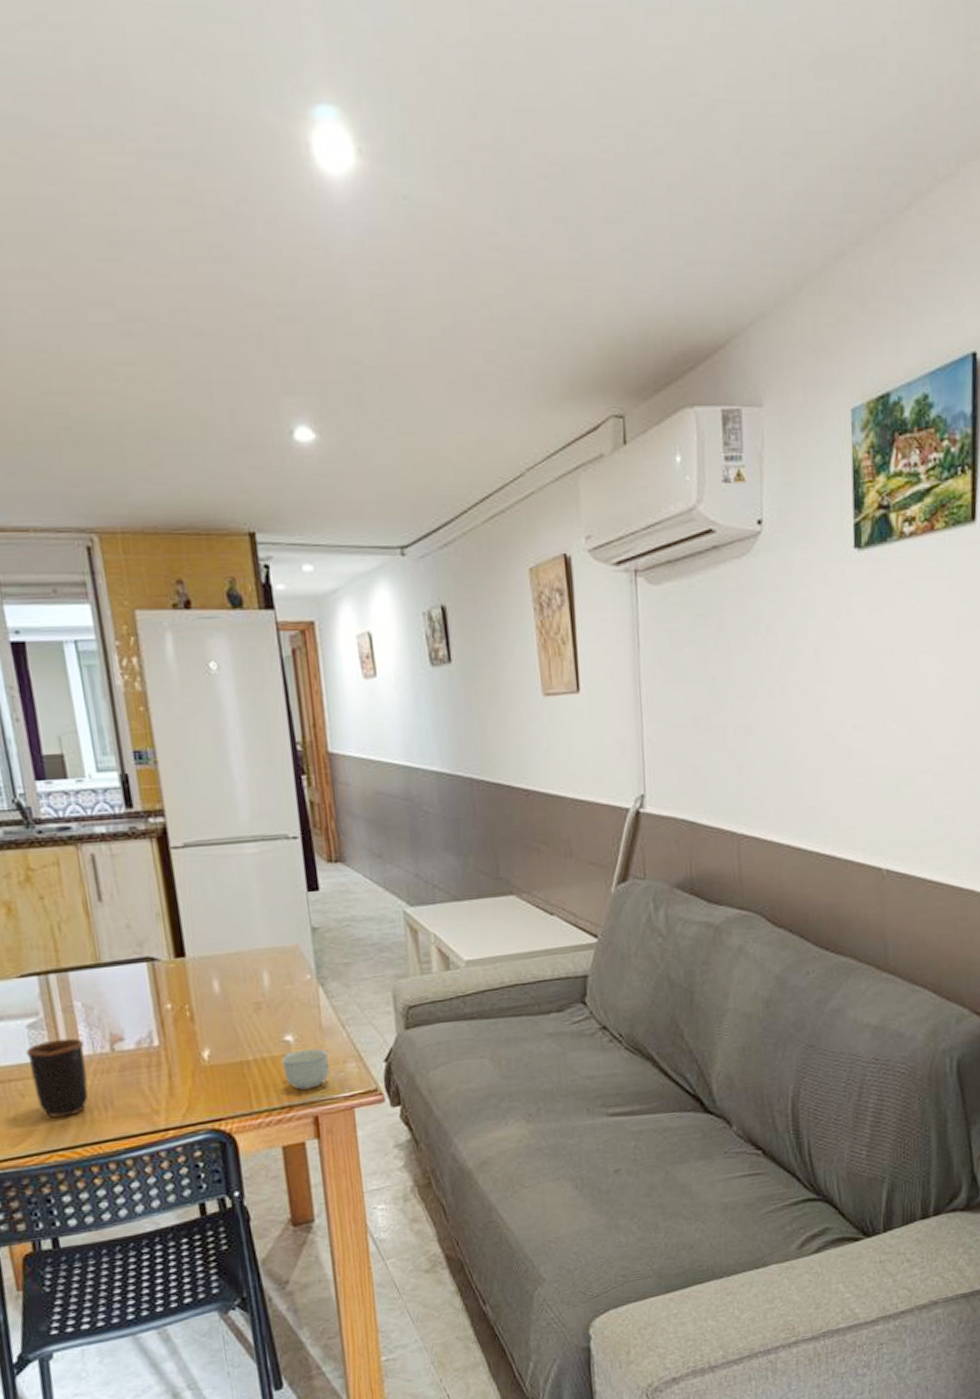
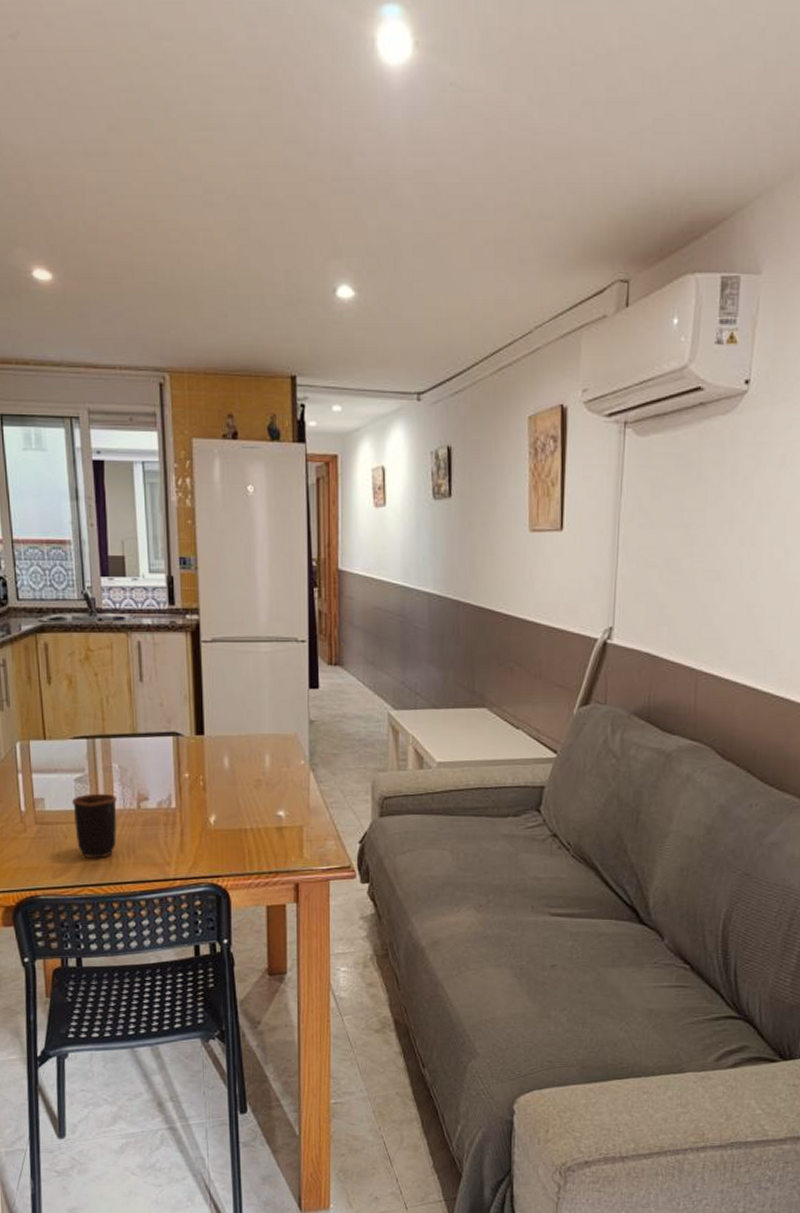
cup: present [281,1048,330,1090] -> none [273,825,312,859]

